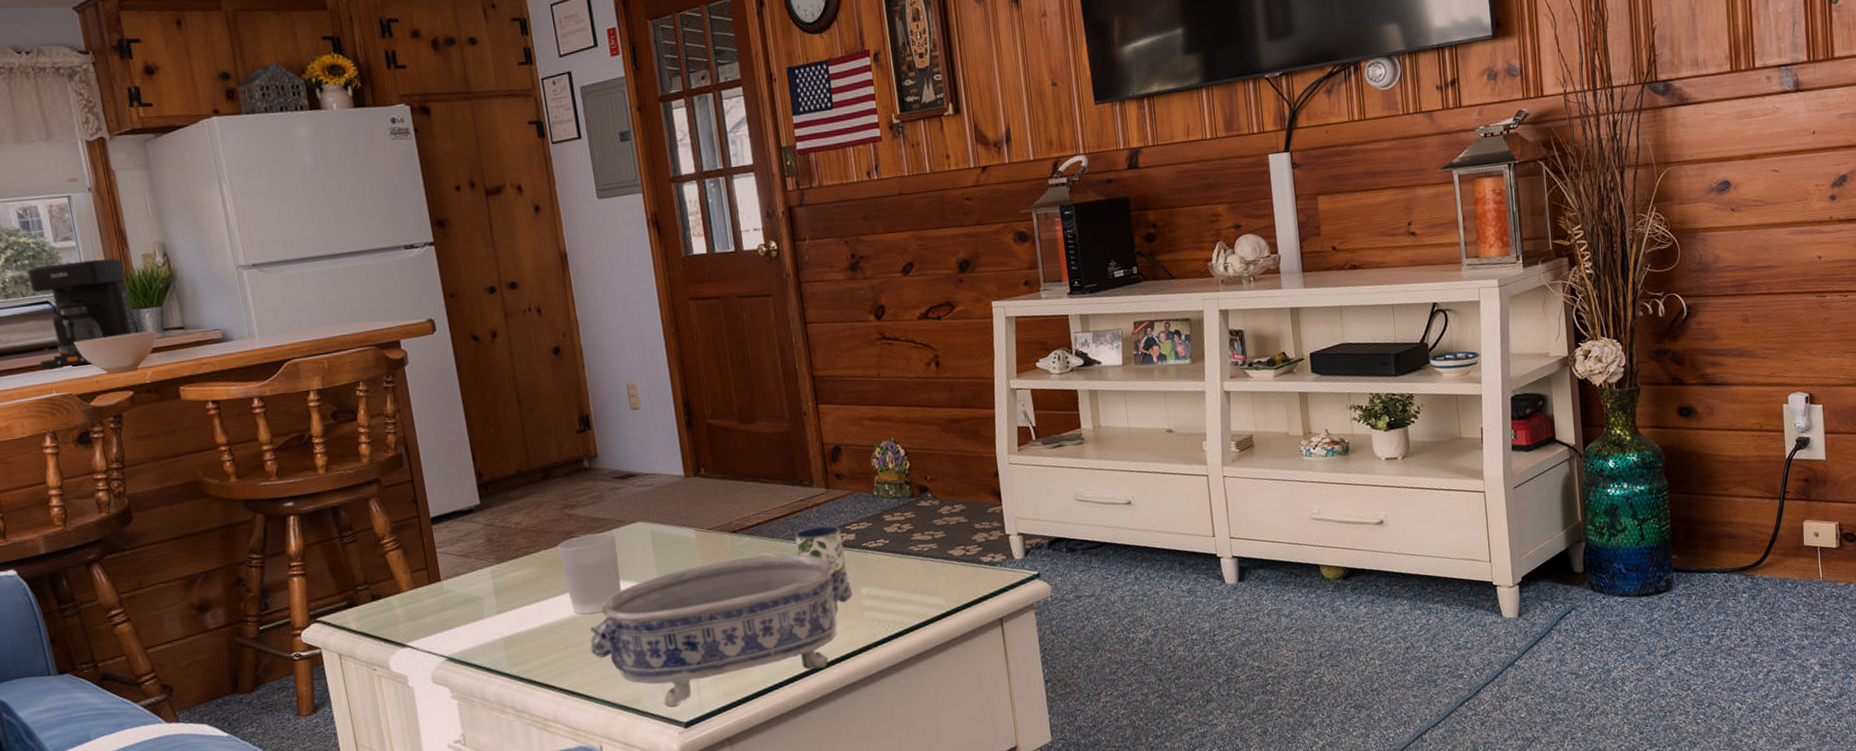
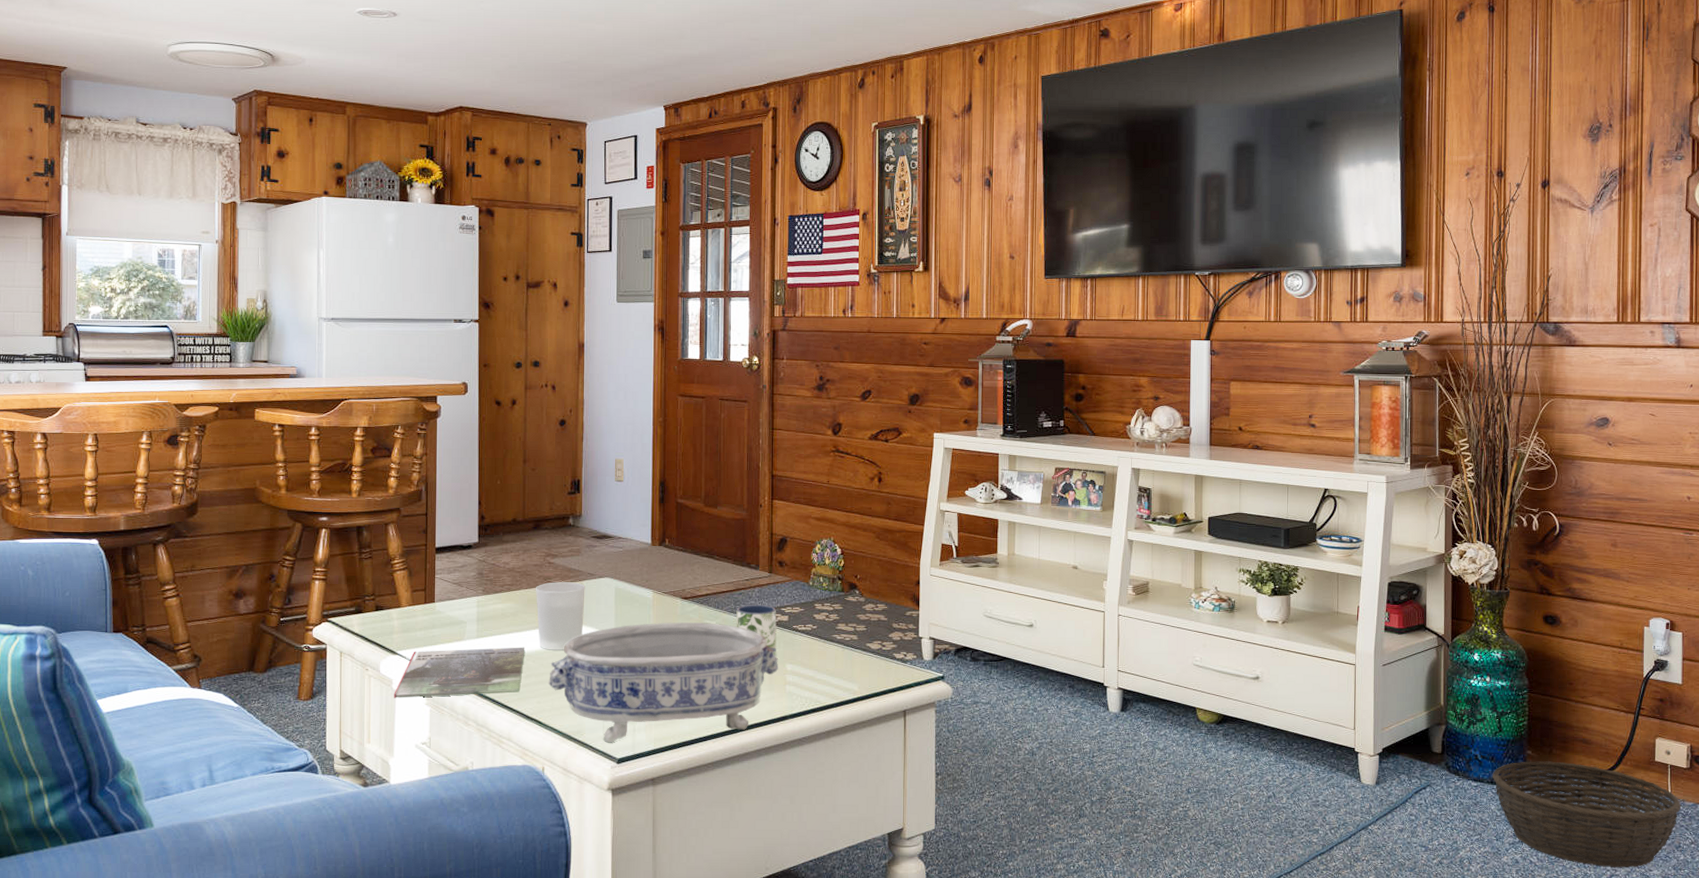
coffee maker: present [27,258,137,370] -> none [151,297,231,381]
bowl: present [73,330,157,376] -> none [180,360,246,392]
magazine: none [411,615,559,697] -> present [394,647,525,699]
basket: none [1638,560,1834,665] -> present [1492,761,1682,868]

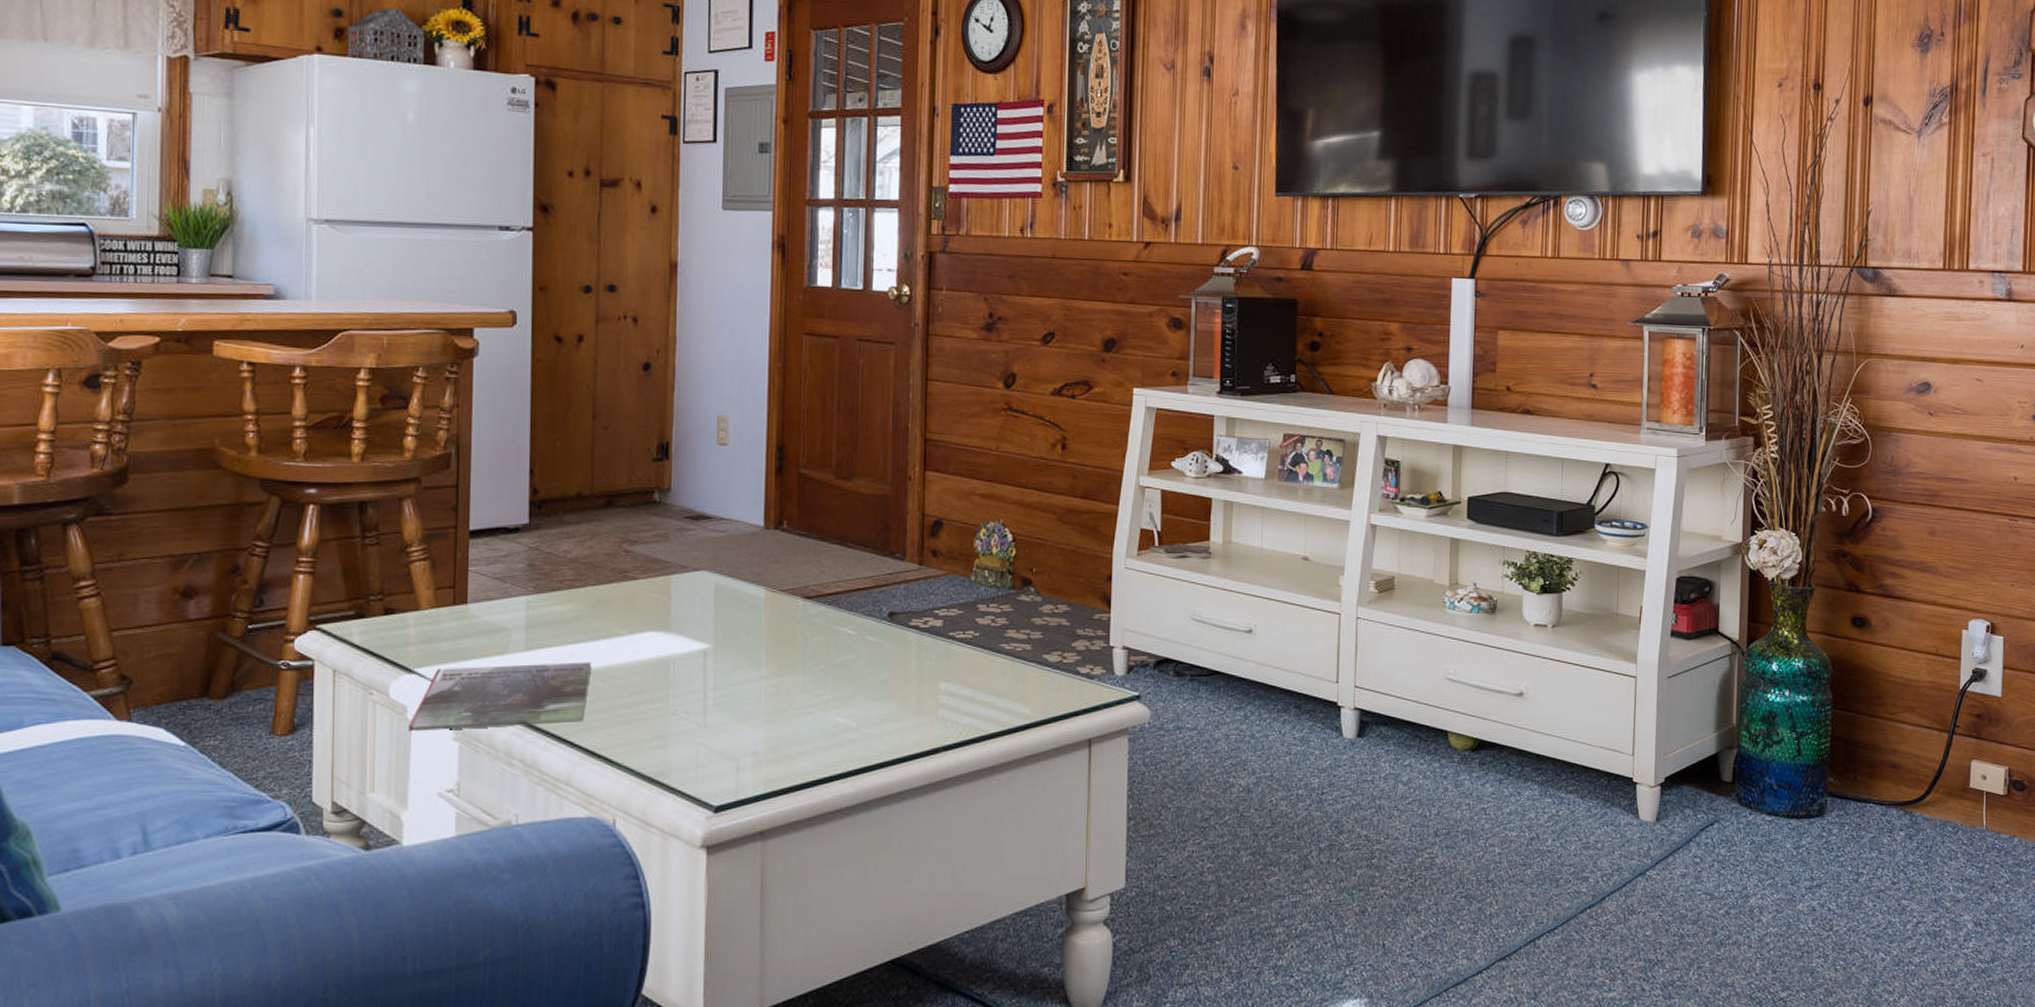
candle holder: present [535,582,585,650] -> none [606,576,675,666]
decorative bowl: present [548,622,779,743] -> none [622,628,930,786]
mug: present [736,604,777,656] -> none [874,605,928,671]
basket: present [1492,761,1682,868] -> none [1788,790,1997,914]

